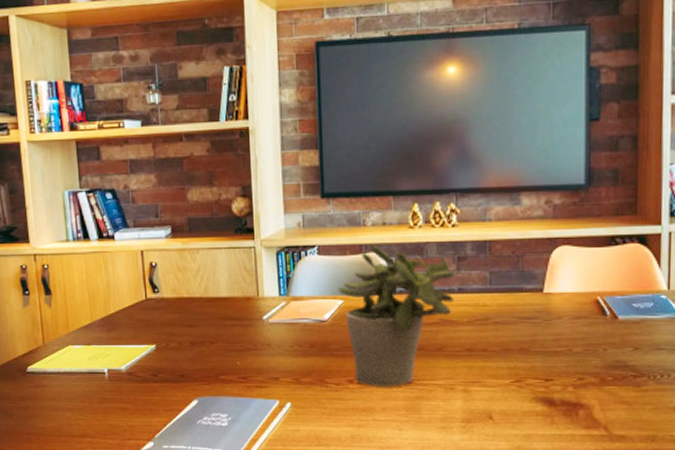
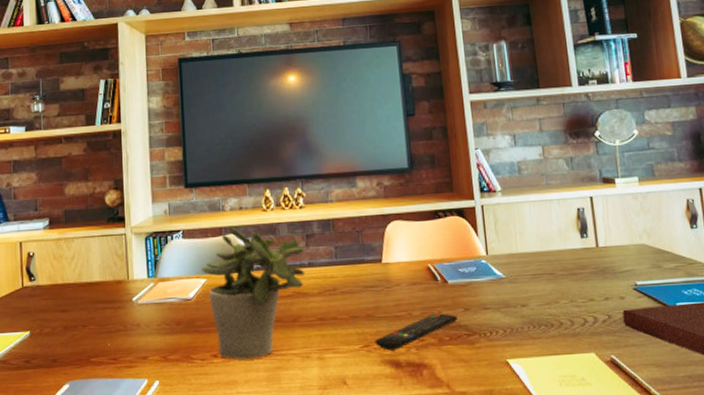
remote control: none [527,351,624,388] -> present [375,313,457,351]

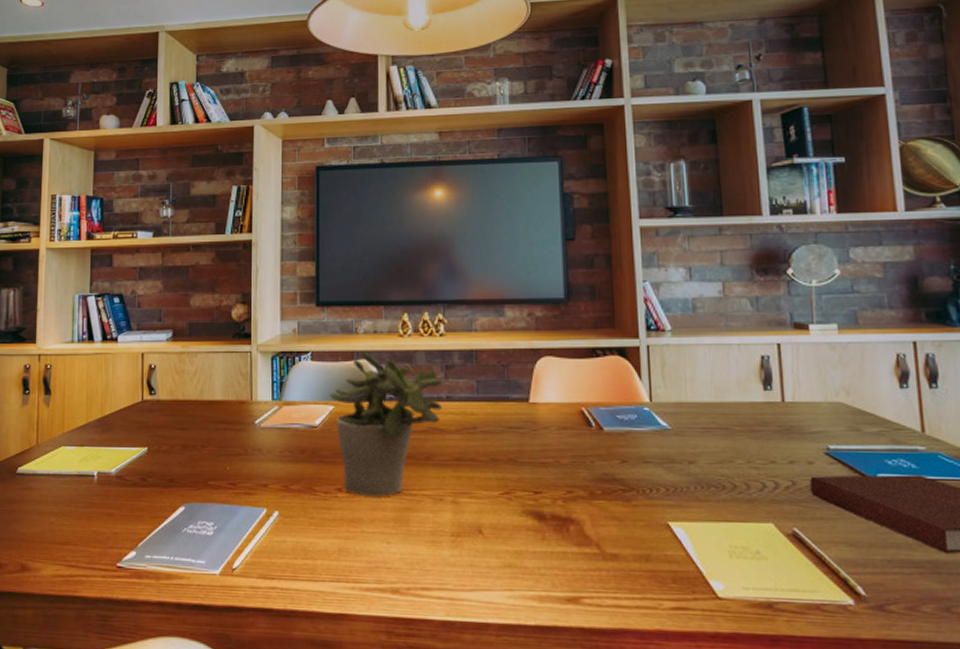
remote control: present [375,313,457,351] -> none [516,463,612,501]

